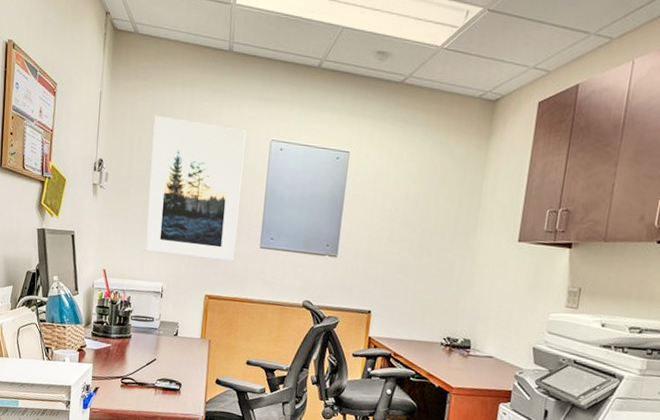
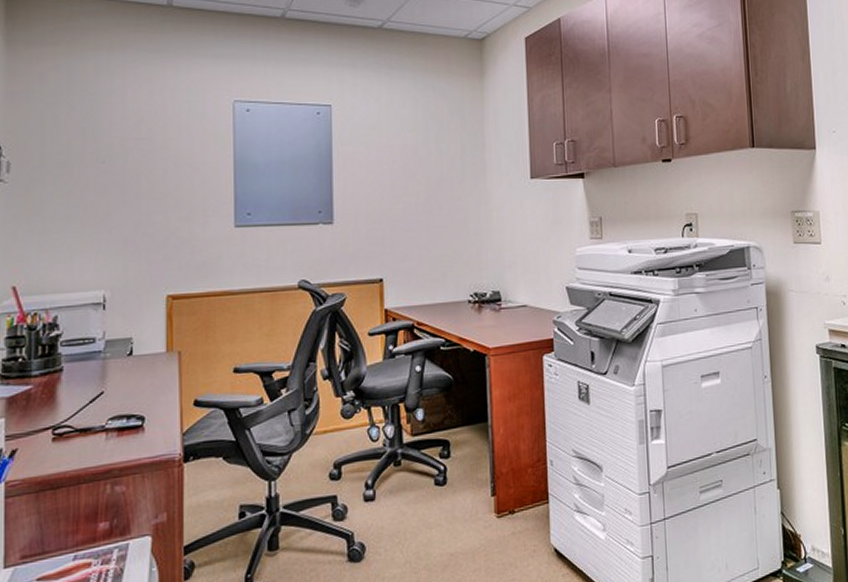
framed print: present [145,115,246,262] -> none [73,85,202,254]

